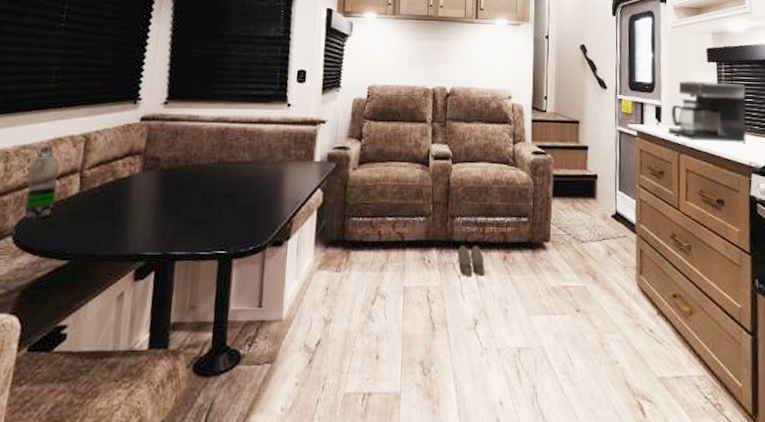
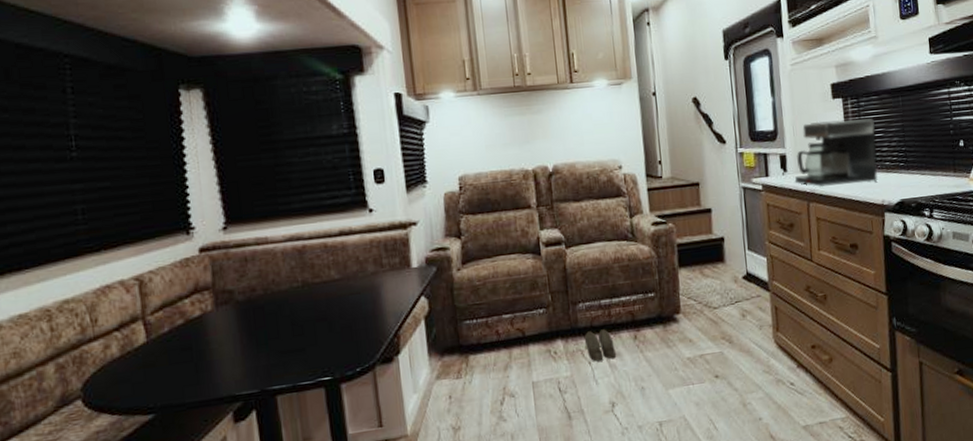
bottle: present [24,146,60,219] -> none [80,296,123,379]

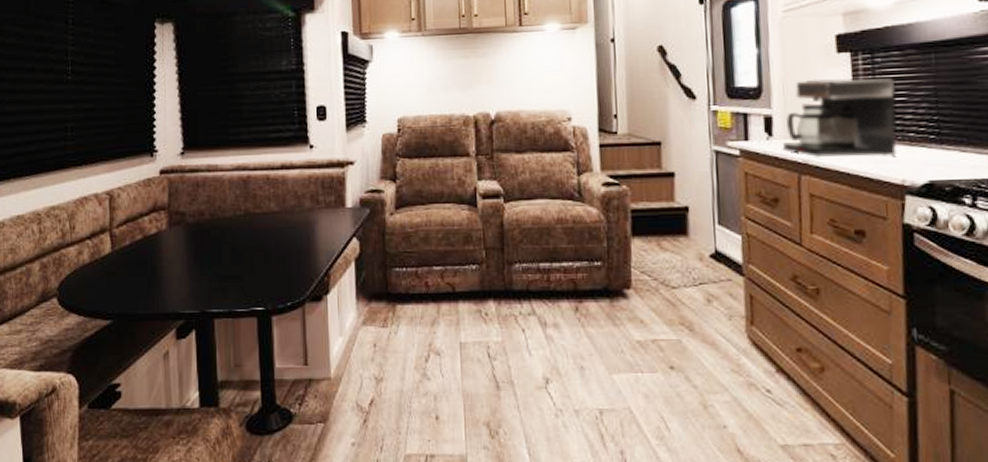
slippers: present [584,328,616,362] -> none [518,294,553,330]

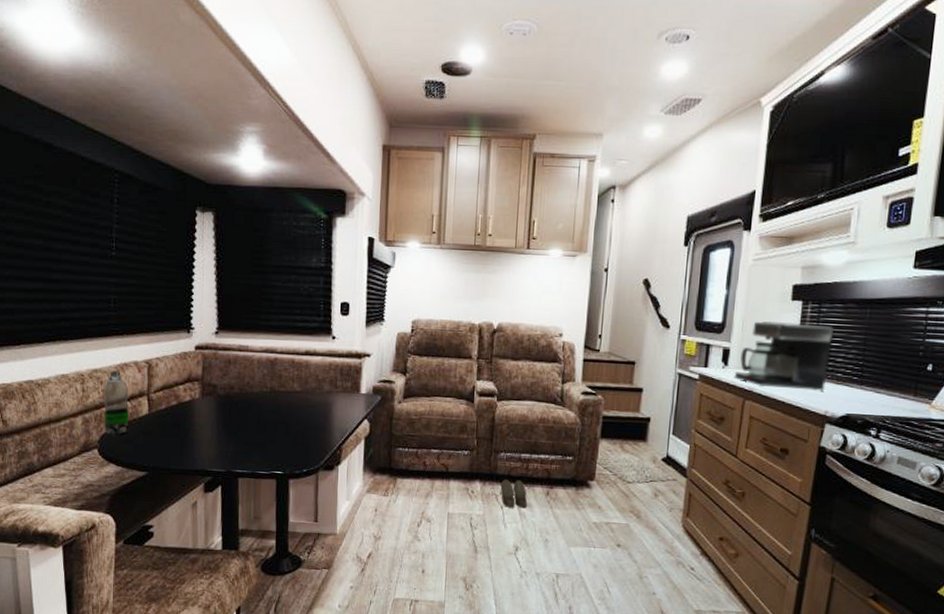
bottle: none [62,206,91,280] -> present [103,371,130,436]
slippers: none [518,294,553,330] -> present [500,479,527,508]

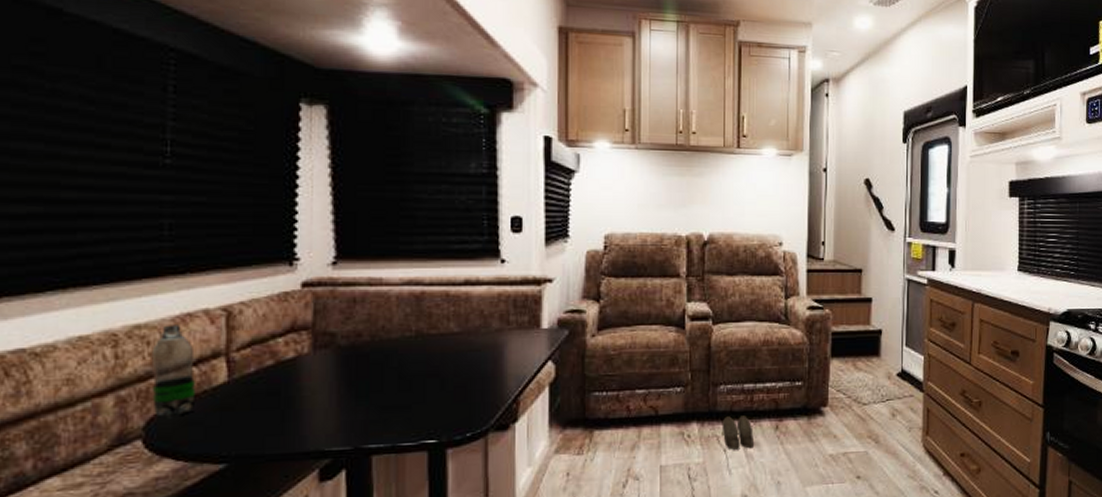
coffee maker: present [734,320,835,391] -> none [961,218,1050,288]

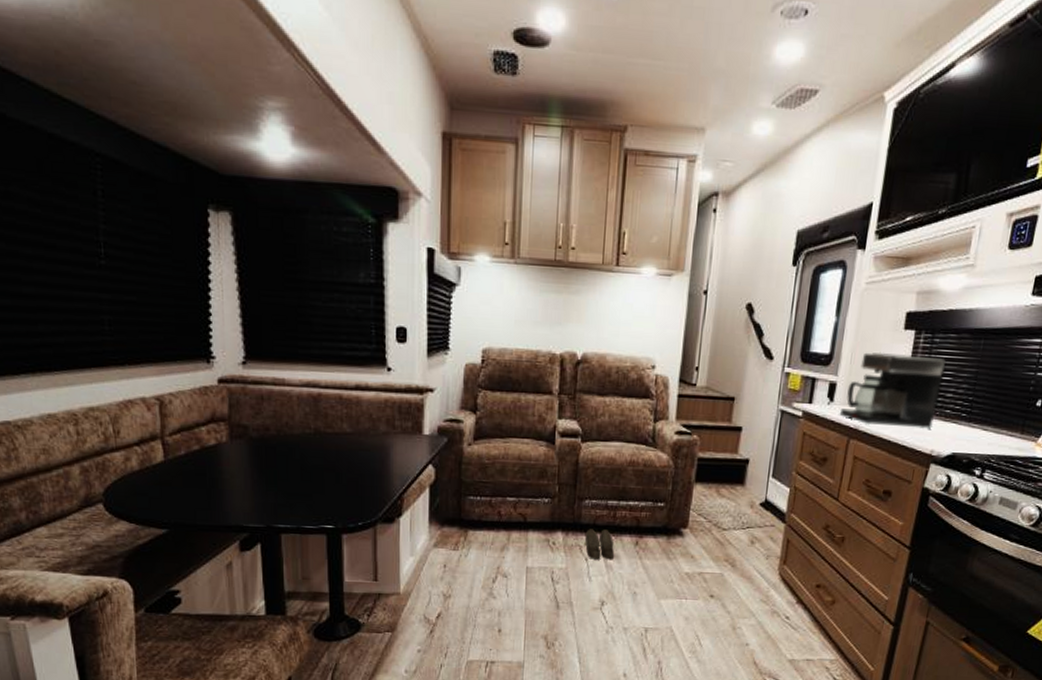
bottle: present [151,325,196,417] -> none [104,409,141,487]
coffee maker: none [961,218,1050,288] -> present [839,352,947,429]

